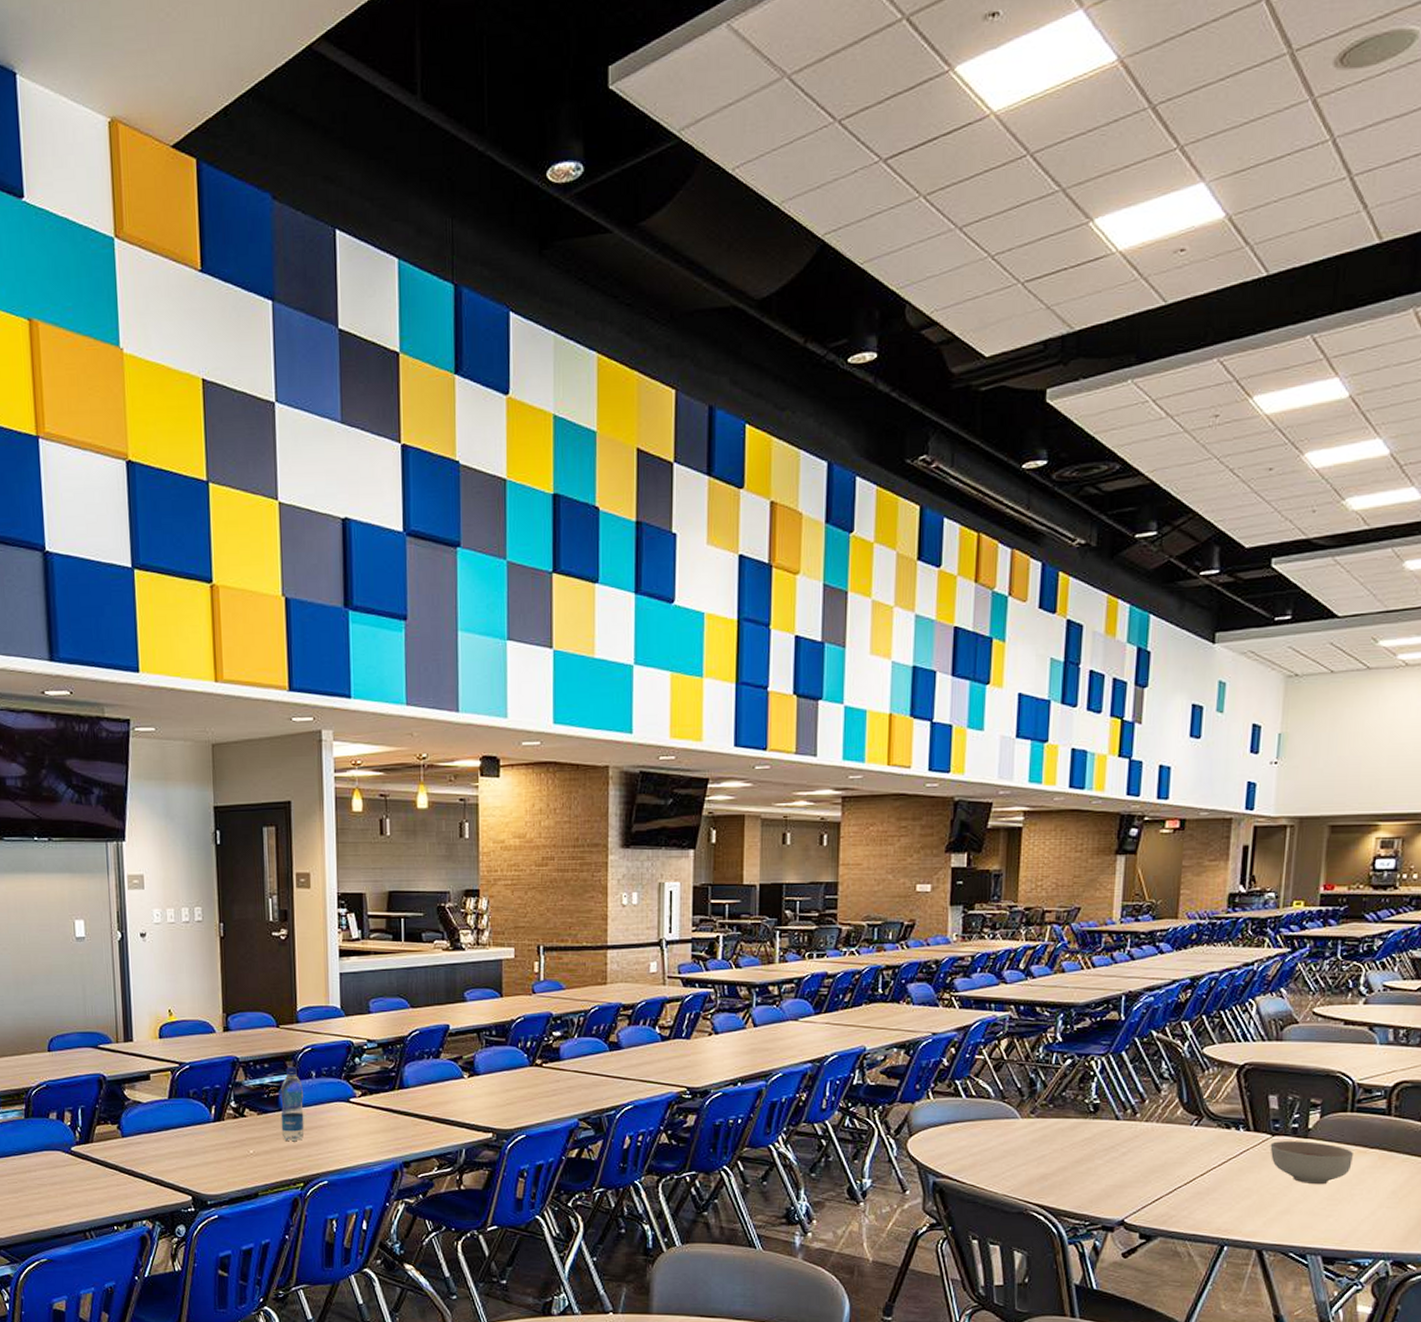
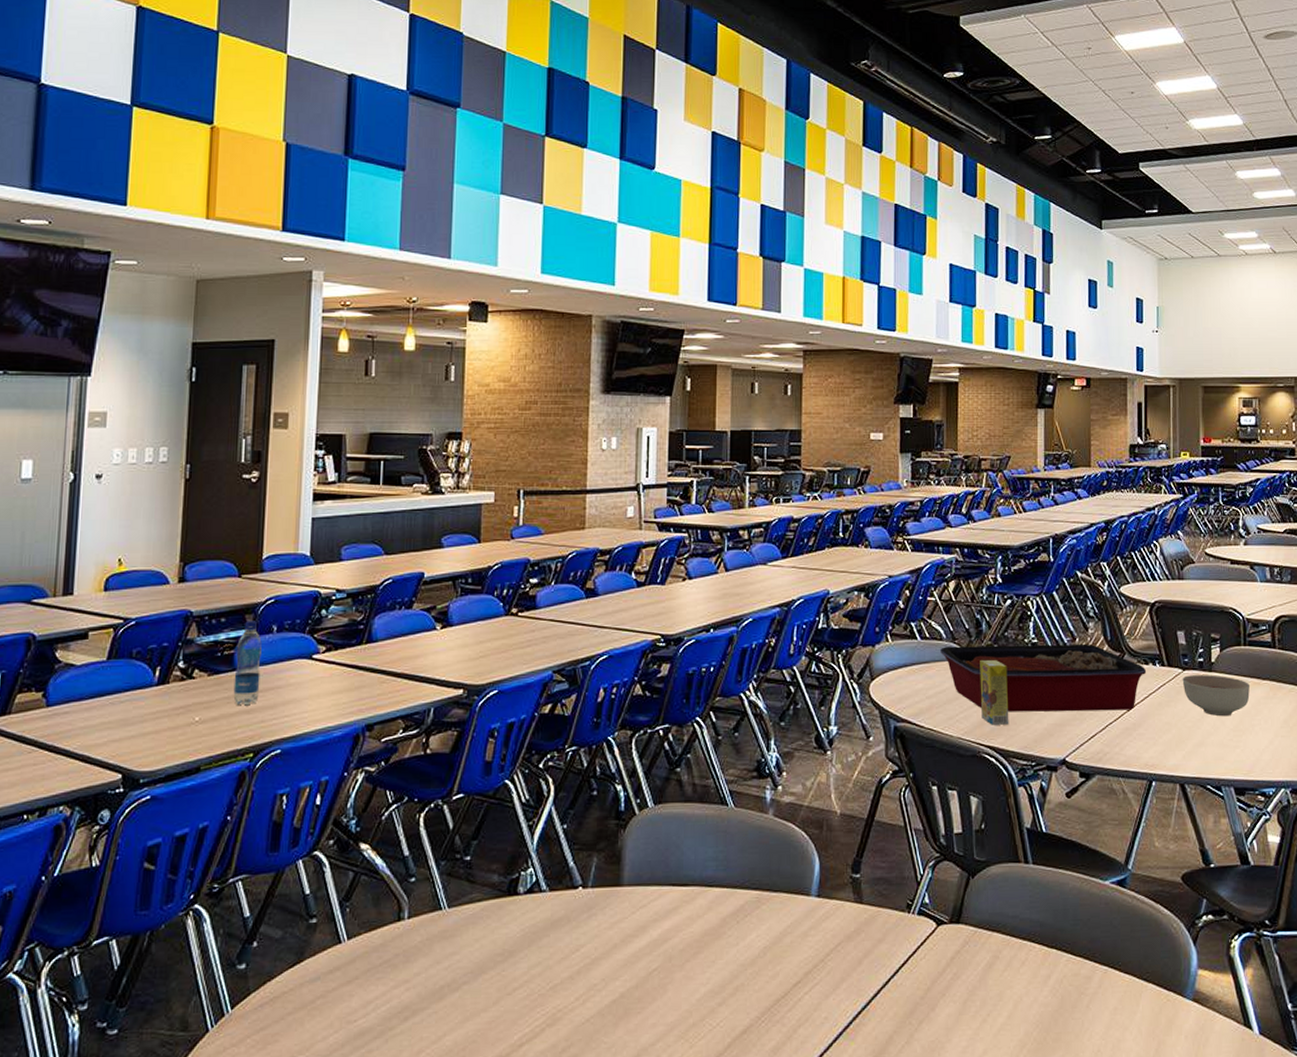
tray: none [988,1105,1228,1175] -> present [940,643,1147,712]
juice box: none [1030,1119,1063,1184] -> present [980,659,1009,725]

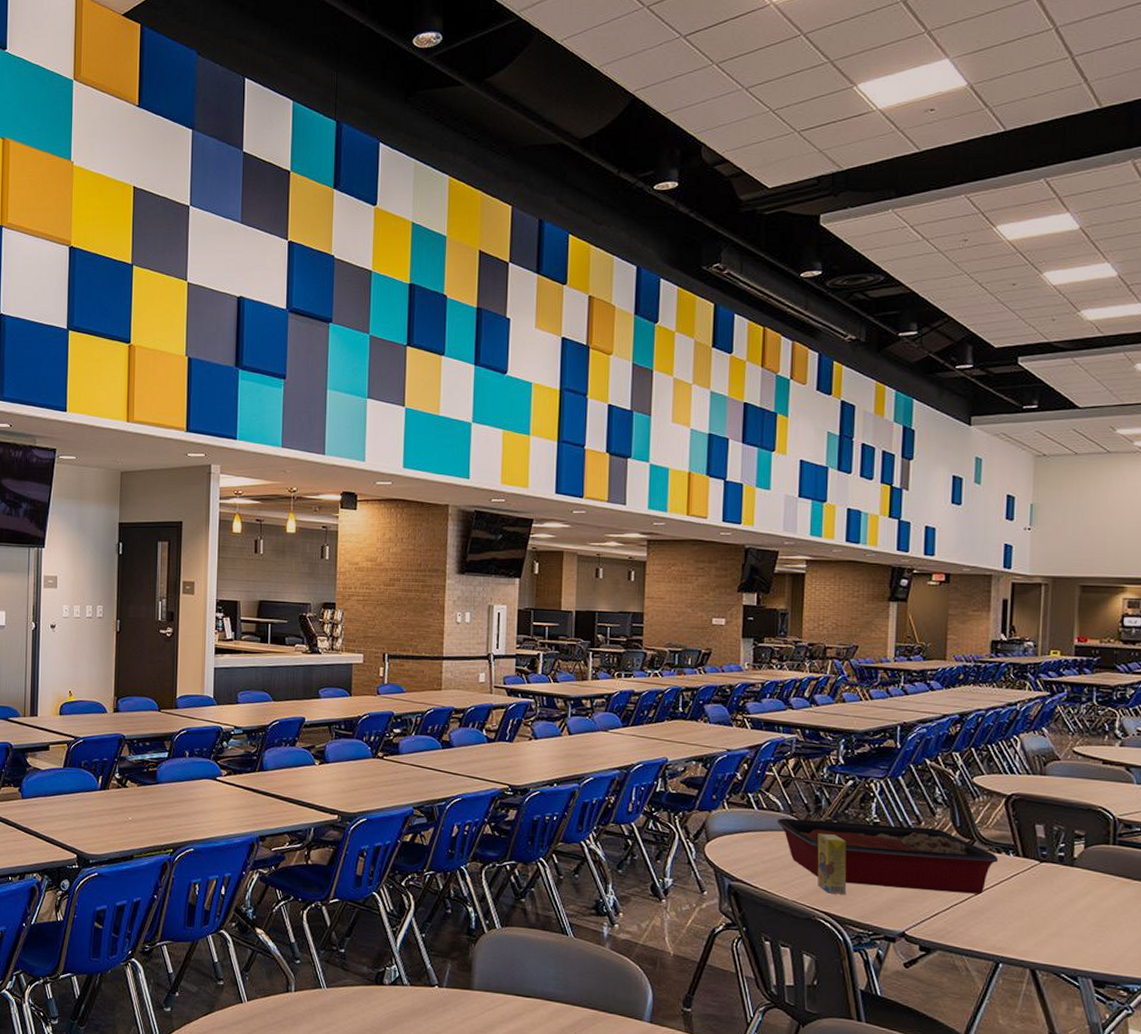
bottle: present [233,620,262,706] -> none [157,746,177,812]
bowl: present [1182,675,1251,717] -> none [1039,867,1118,911]

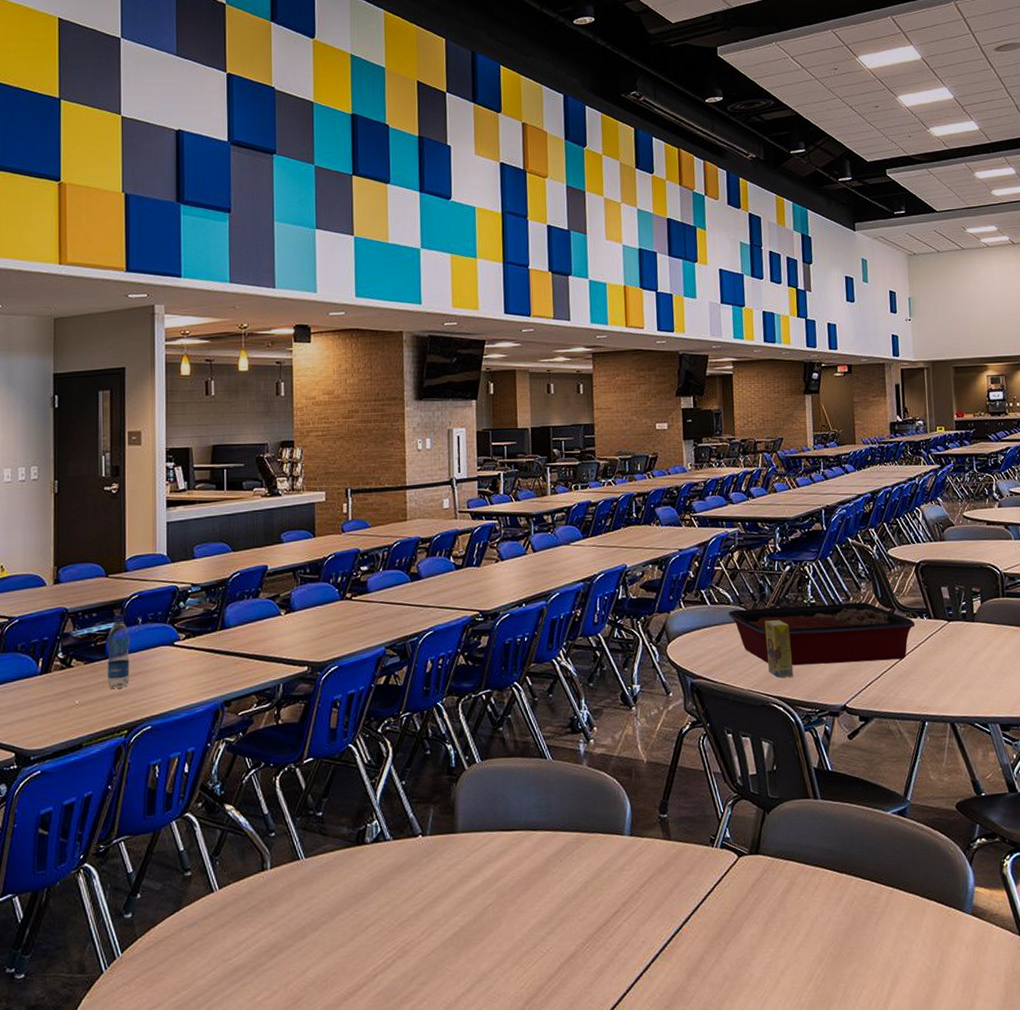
bottle: none [157,746,177,812] -> present [107,614,130,690]

